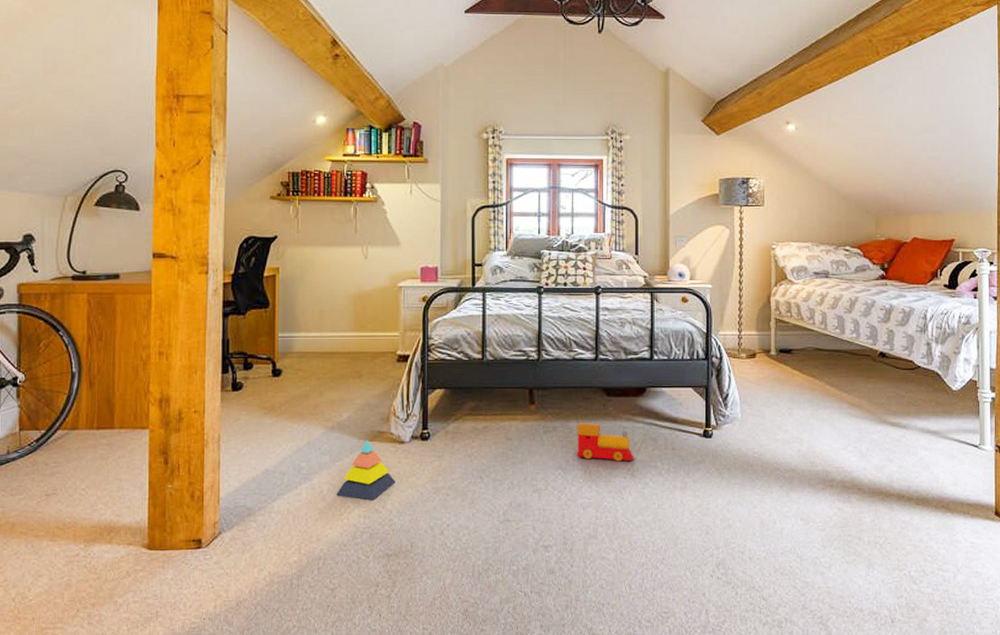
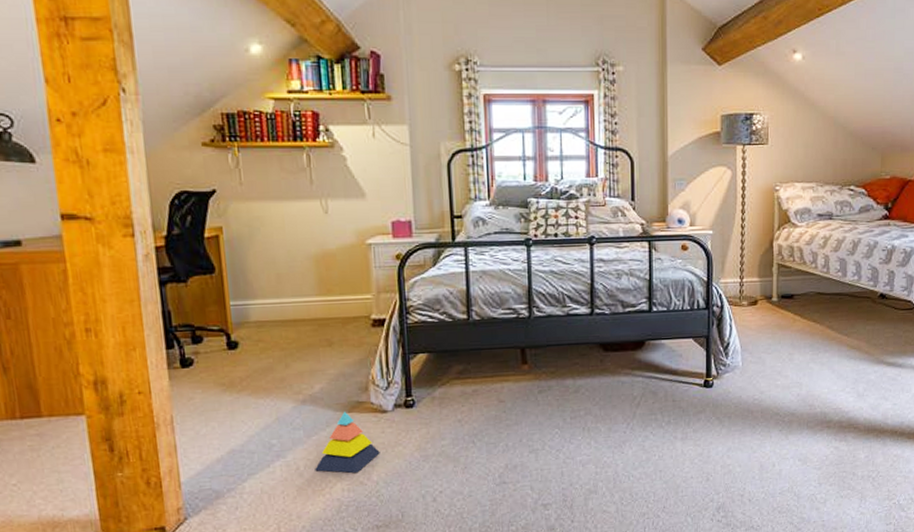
toy train: present [577,422,634,462] -> none [573,379,633,417]

